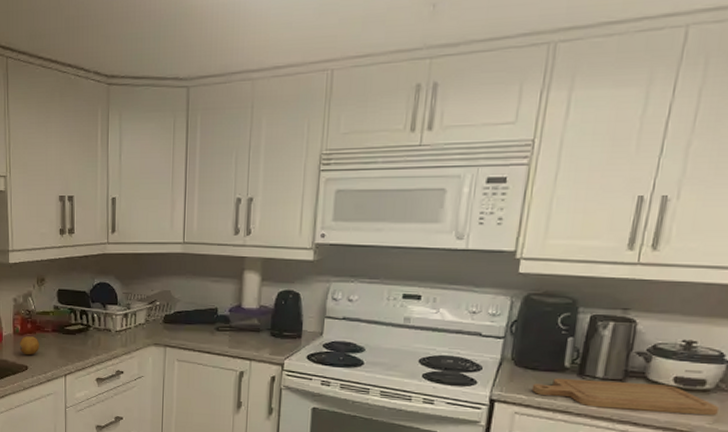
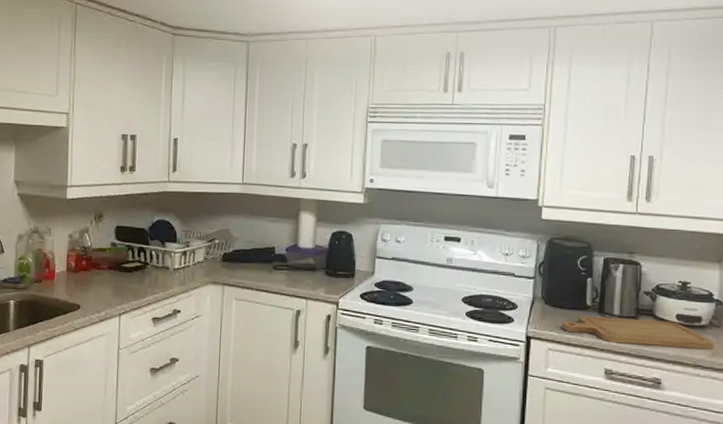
fruit: present [19,336,39,356] -> none [72,273,94,294]

